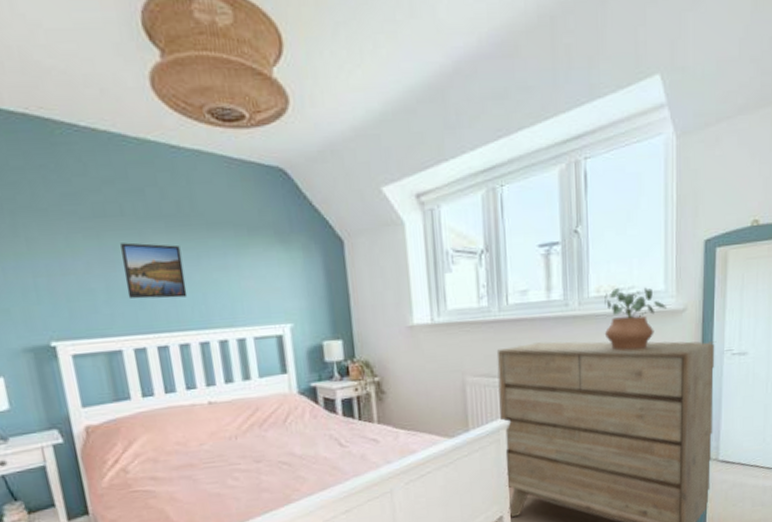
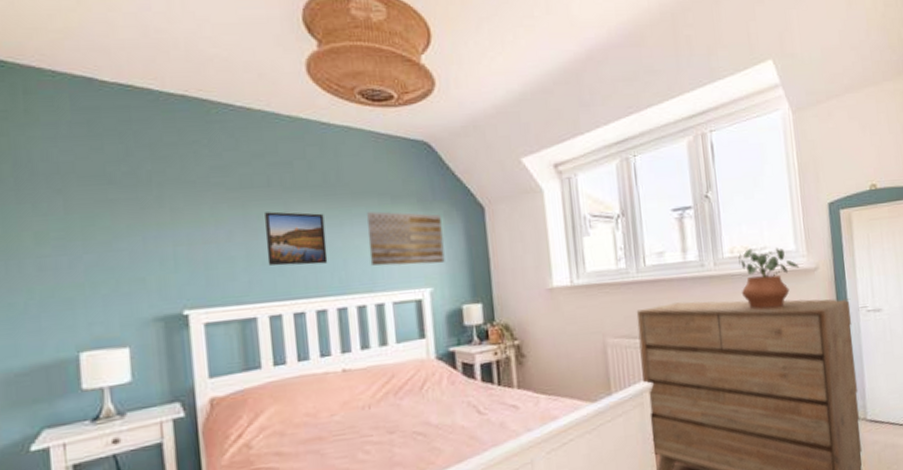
wall art: none [224,243,304,301] -> present [367,211,445,266]

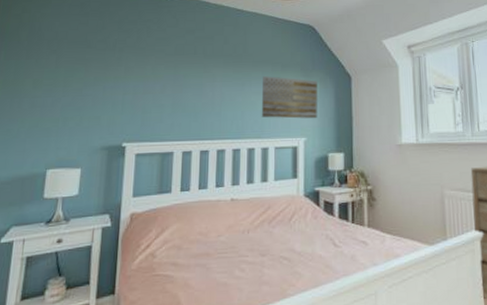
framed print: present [265,211,328,266] -> none [187,72,231,114]

